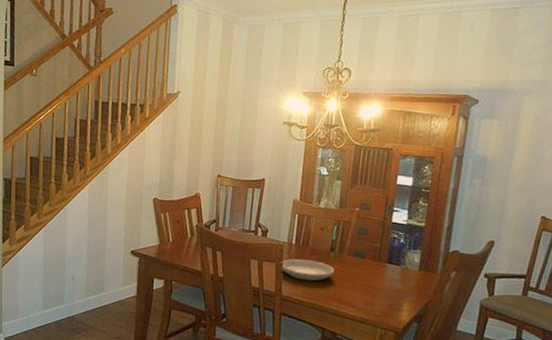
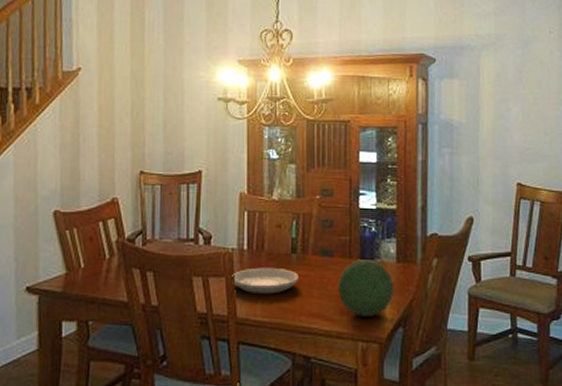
decorative orb: none [365,263,415,310] -> present [337,260,395,317]

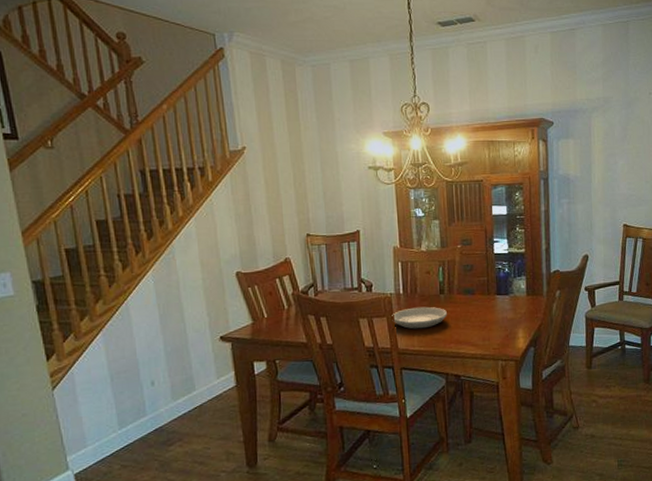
decorative orb: present [337,260,395,317] -> none [479,295,526,341]

